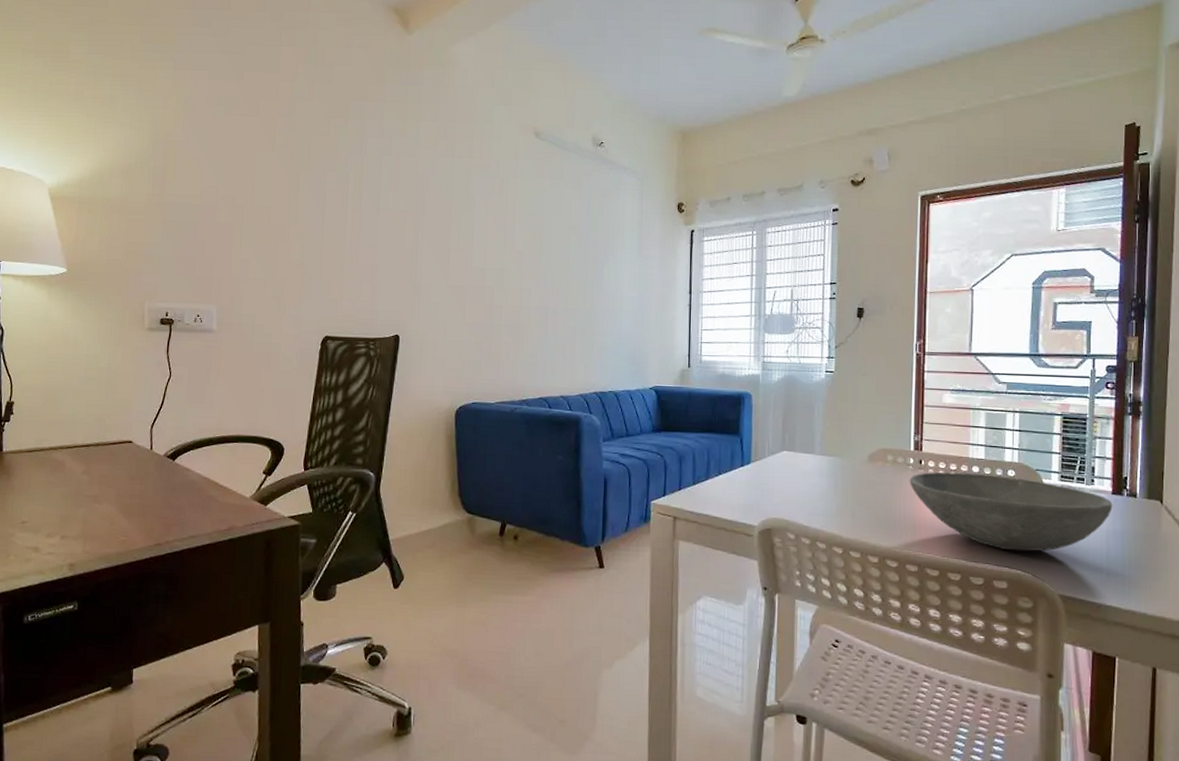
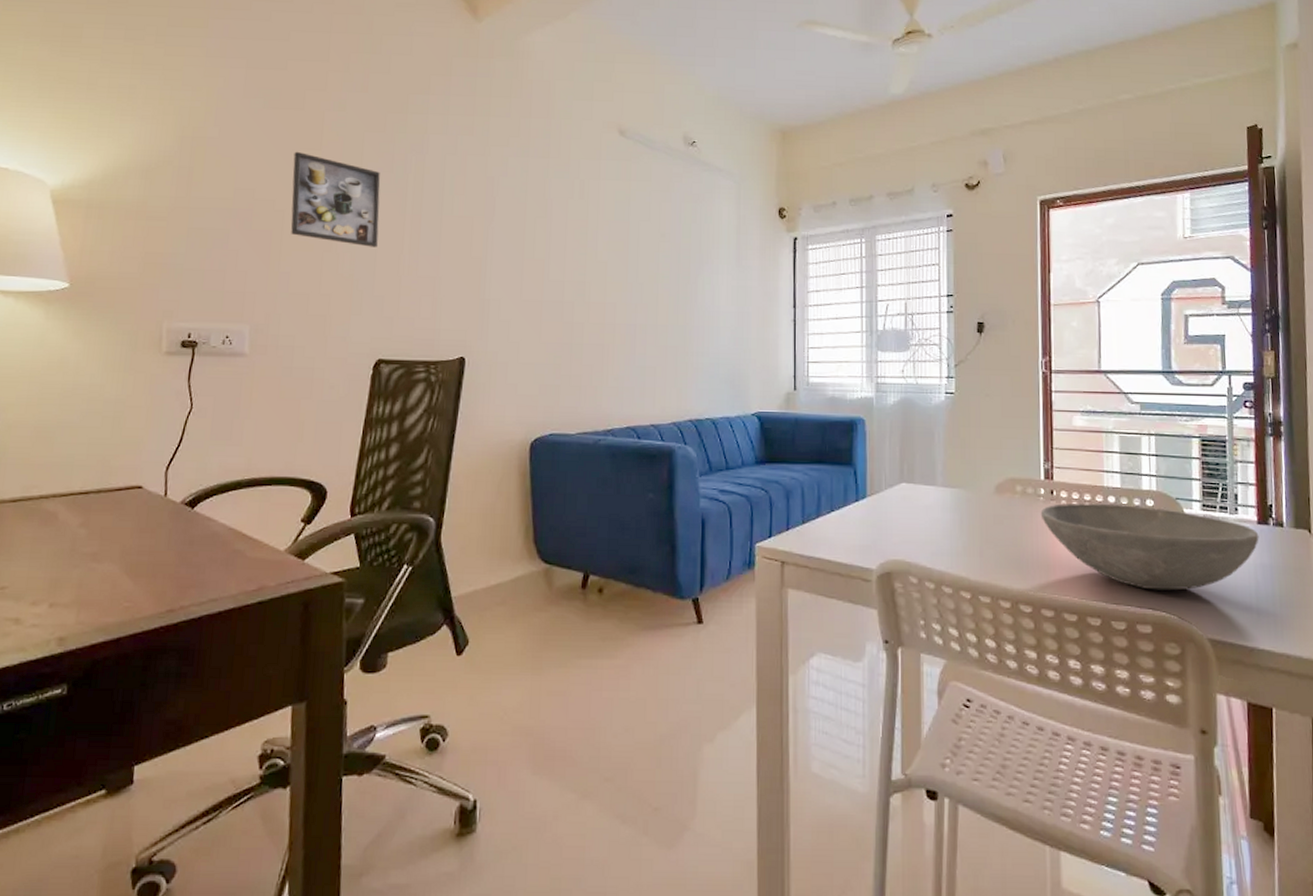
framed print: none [249,153,325,238] -> present [290,151,381,247]

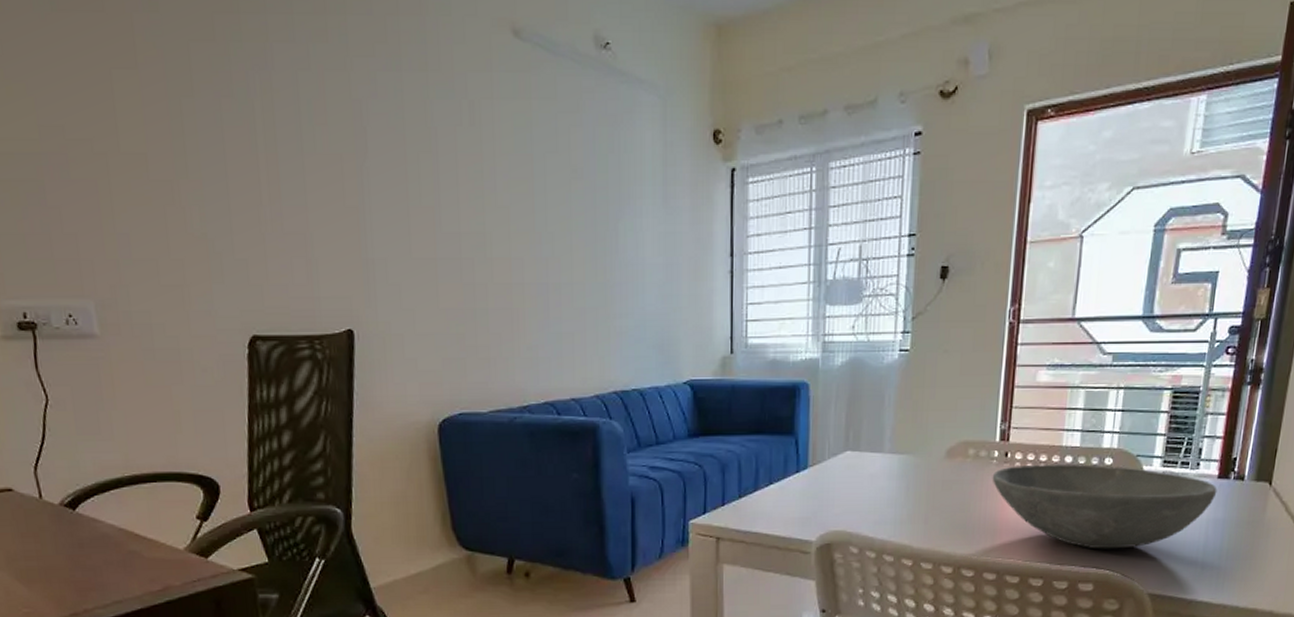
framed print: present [290,151,381,247] -> none [103,71,230,198]

